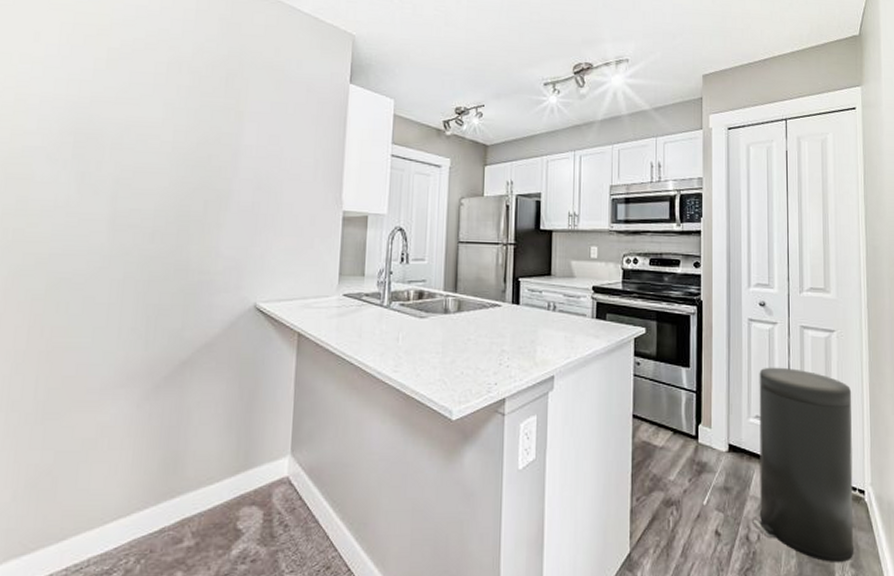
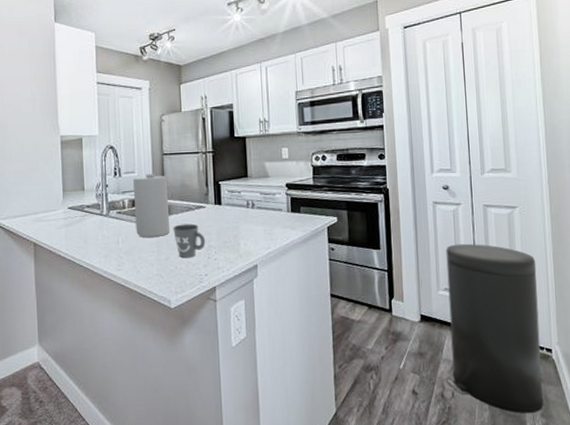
paper towel holder: none [420,263,461,337] -> present [132,174,171,238]
mug: none [462,323,498,363] -> present [173,223,206,259]

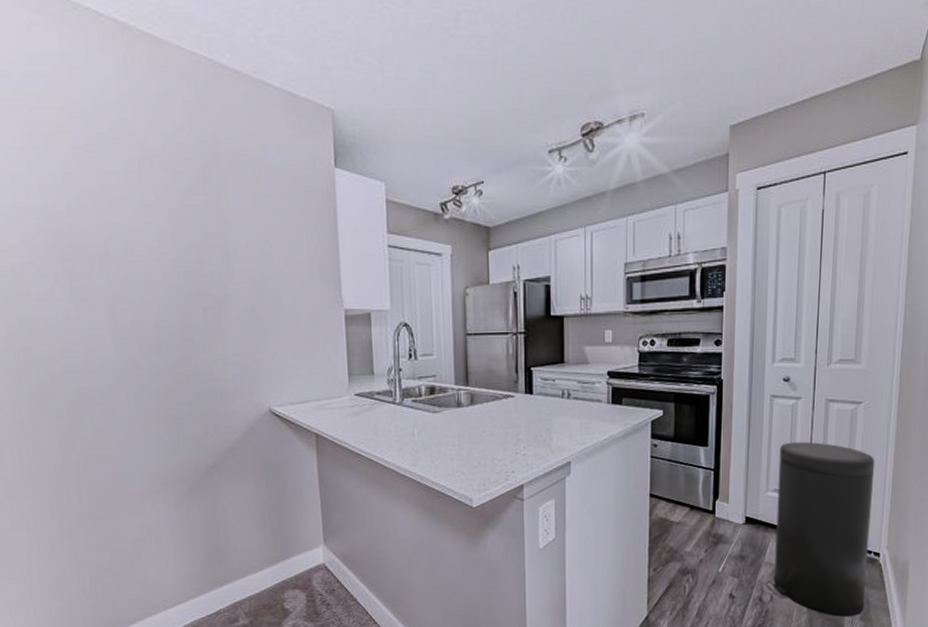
paper towel holder: present [132,174,171,238] -> none [430,357,474,430]
mug: present [173,223,206,259] -> none [476,415,514,454]

